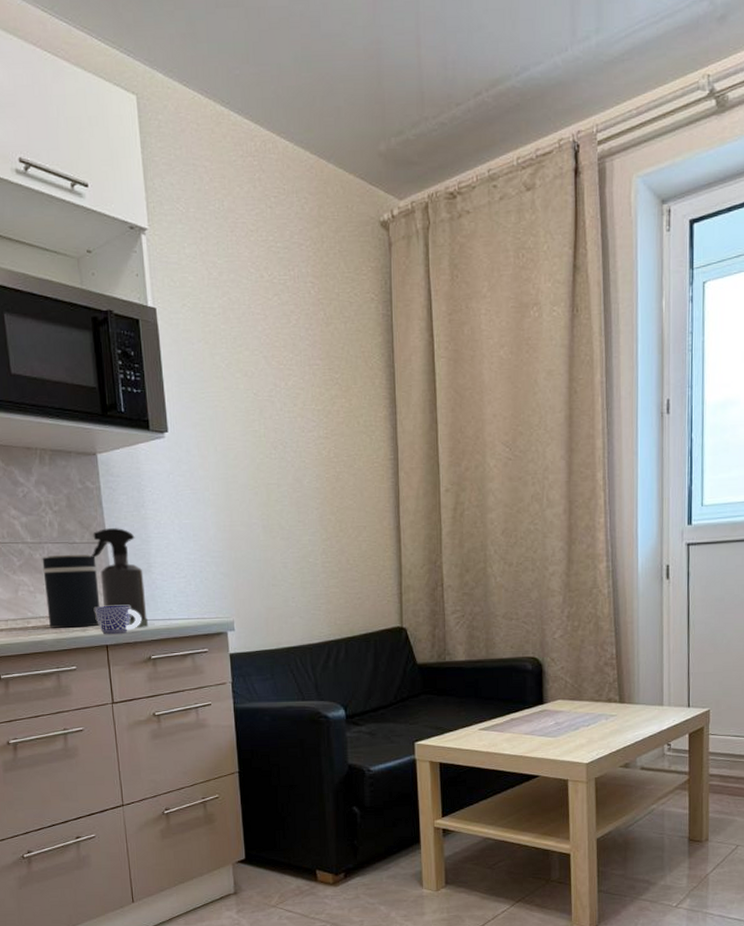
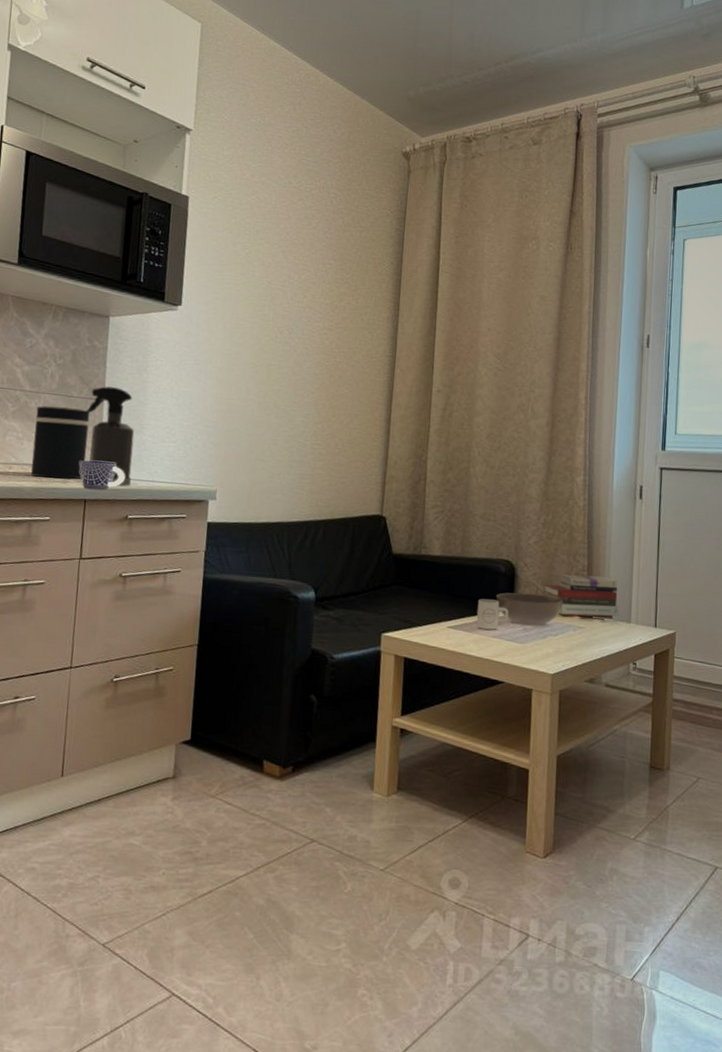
mug: none [507,698,539,728] -> present [476,599,509,630]
bowl: none [525,687,593,720] -> present [495,592,564,627]
books: none [573,662,652,706] -> present [544,574,620,619]

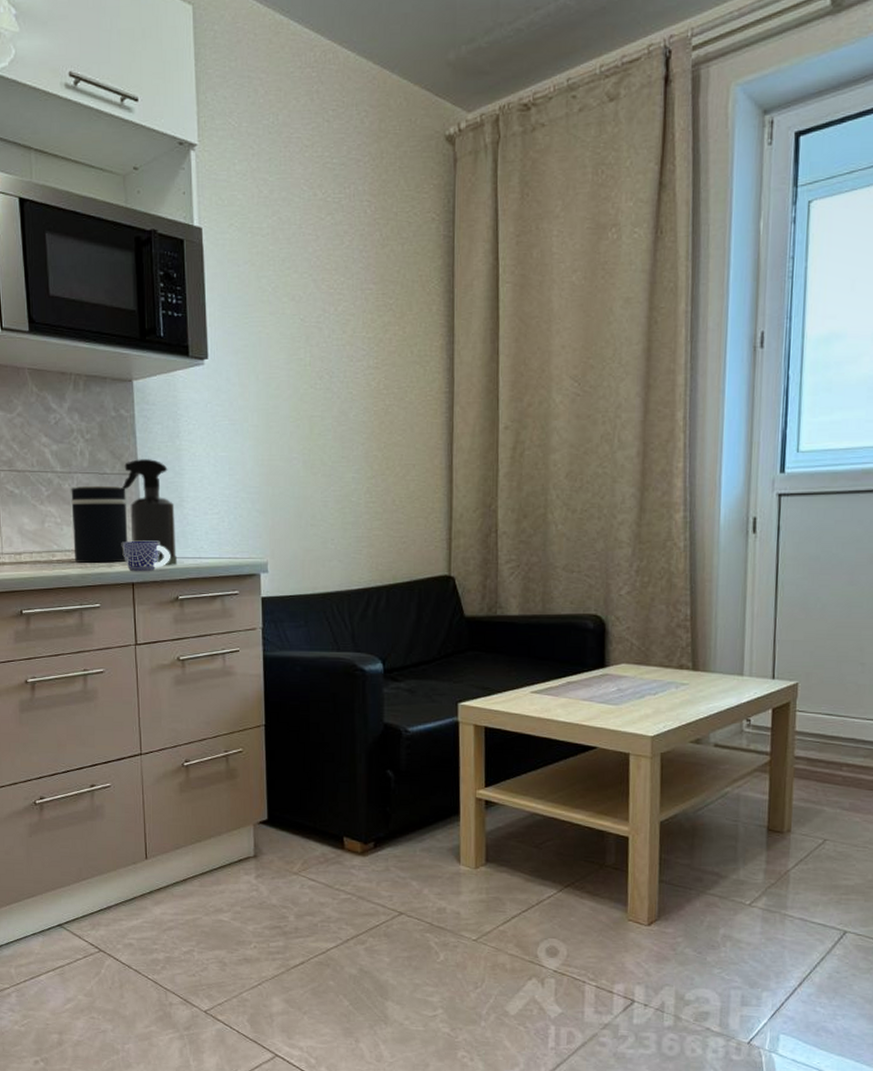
mug: present [476,599,509,630] -> none [563,659,600,692]
bowl: present [495,592,564,627] -> none [584,650,663,686]
books: present [544,574,620,619] -> none [640,625,731,673]

